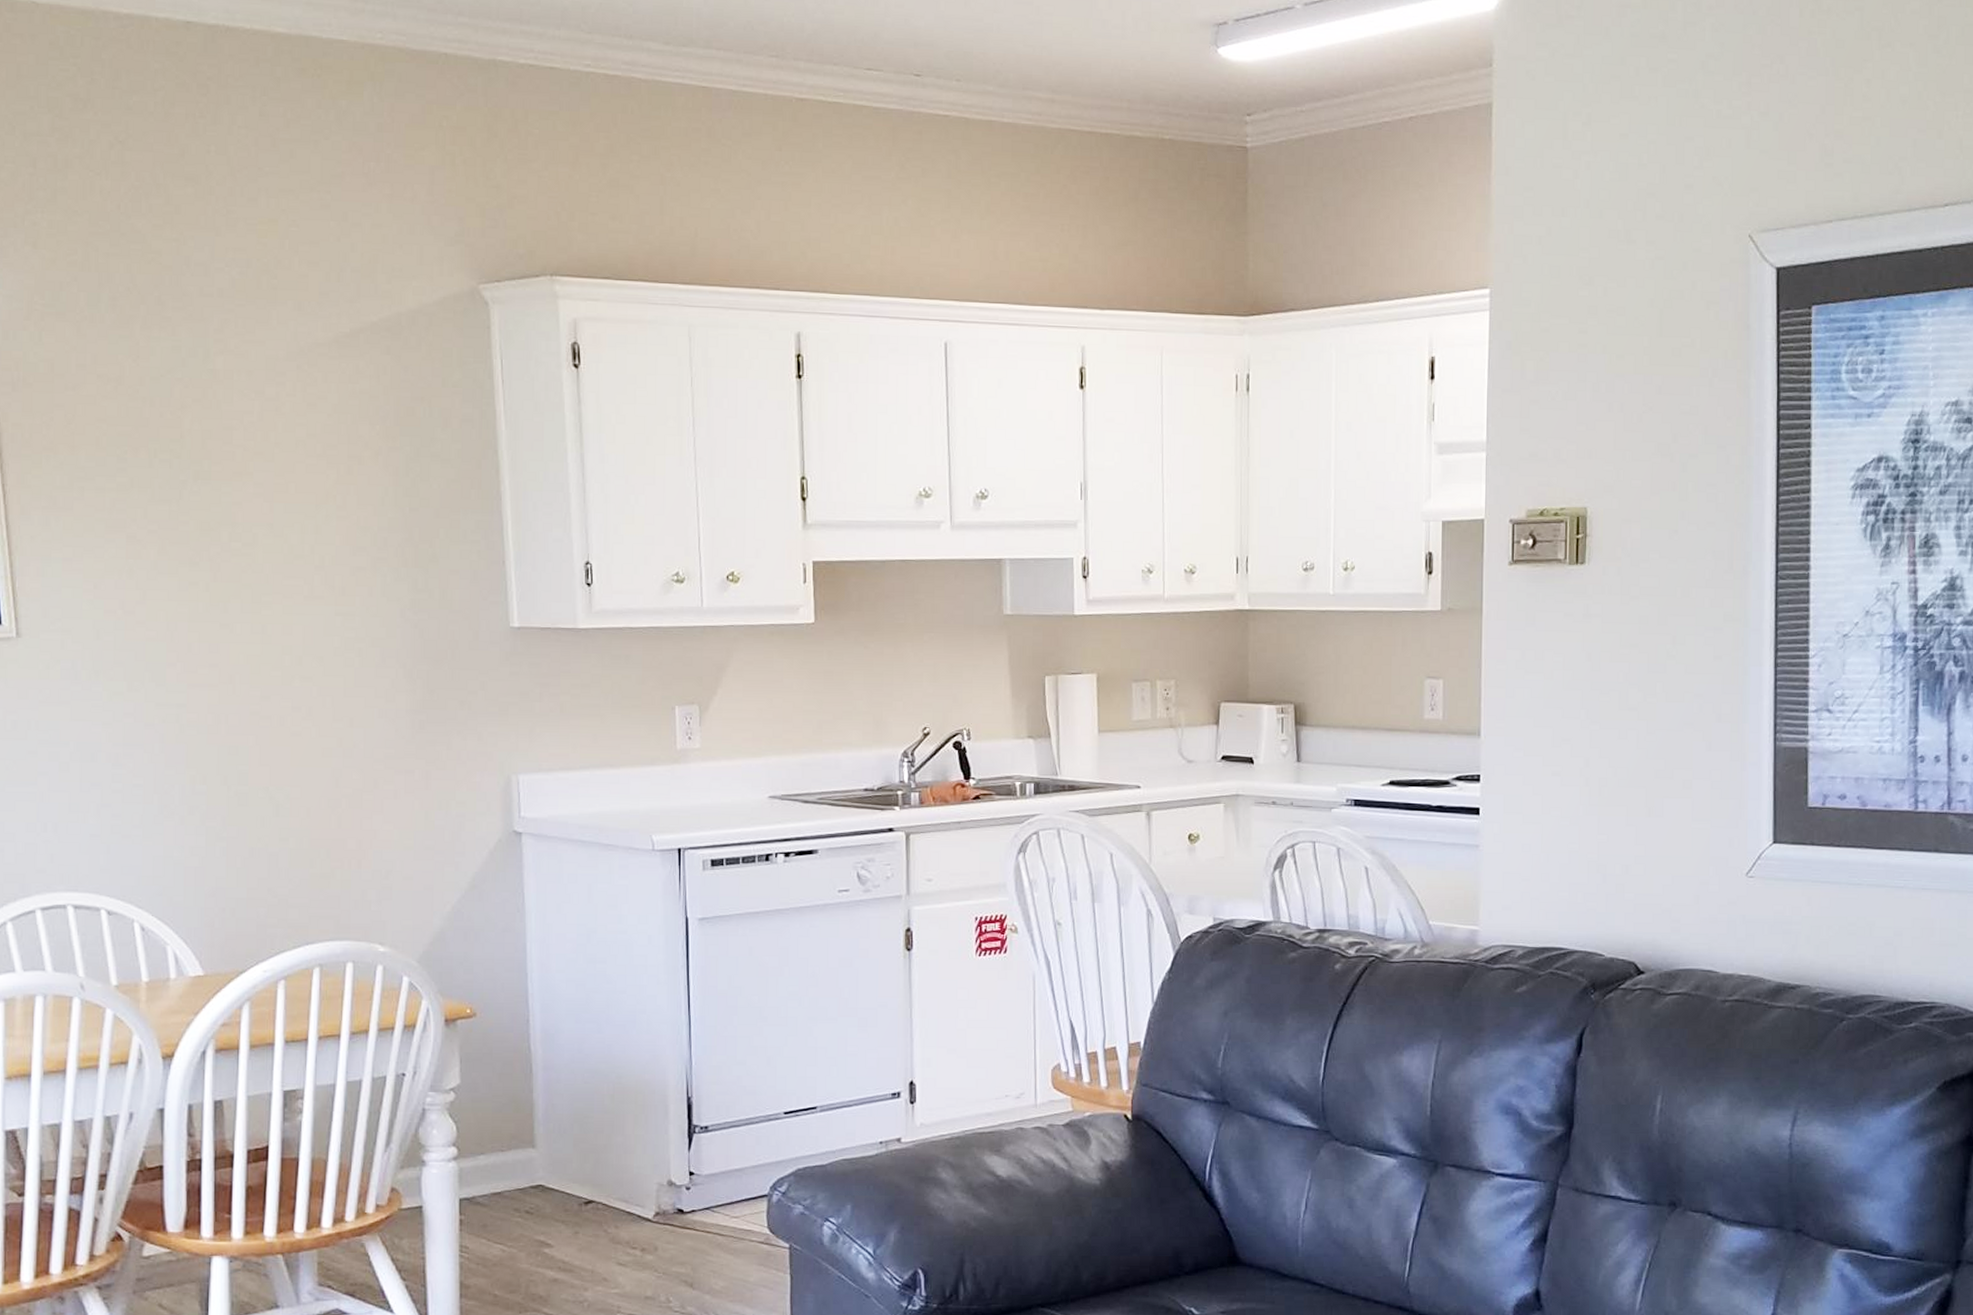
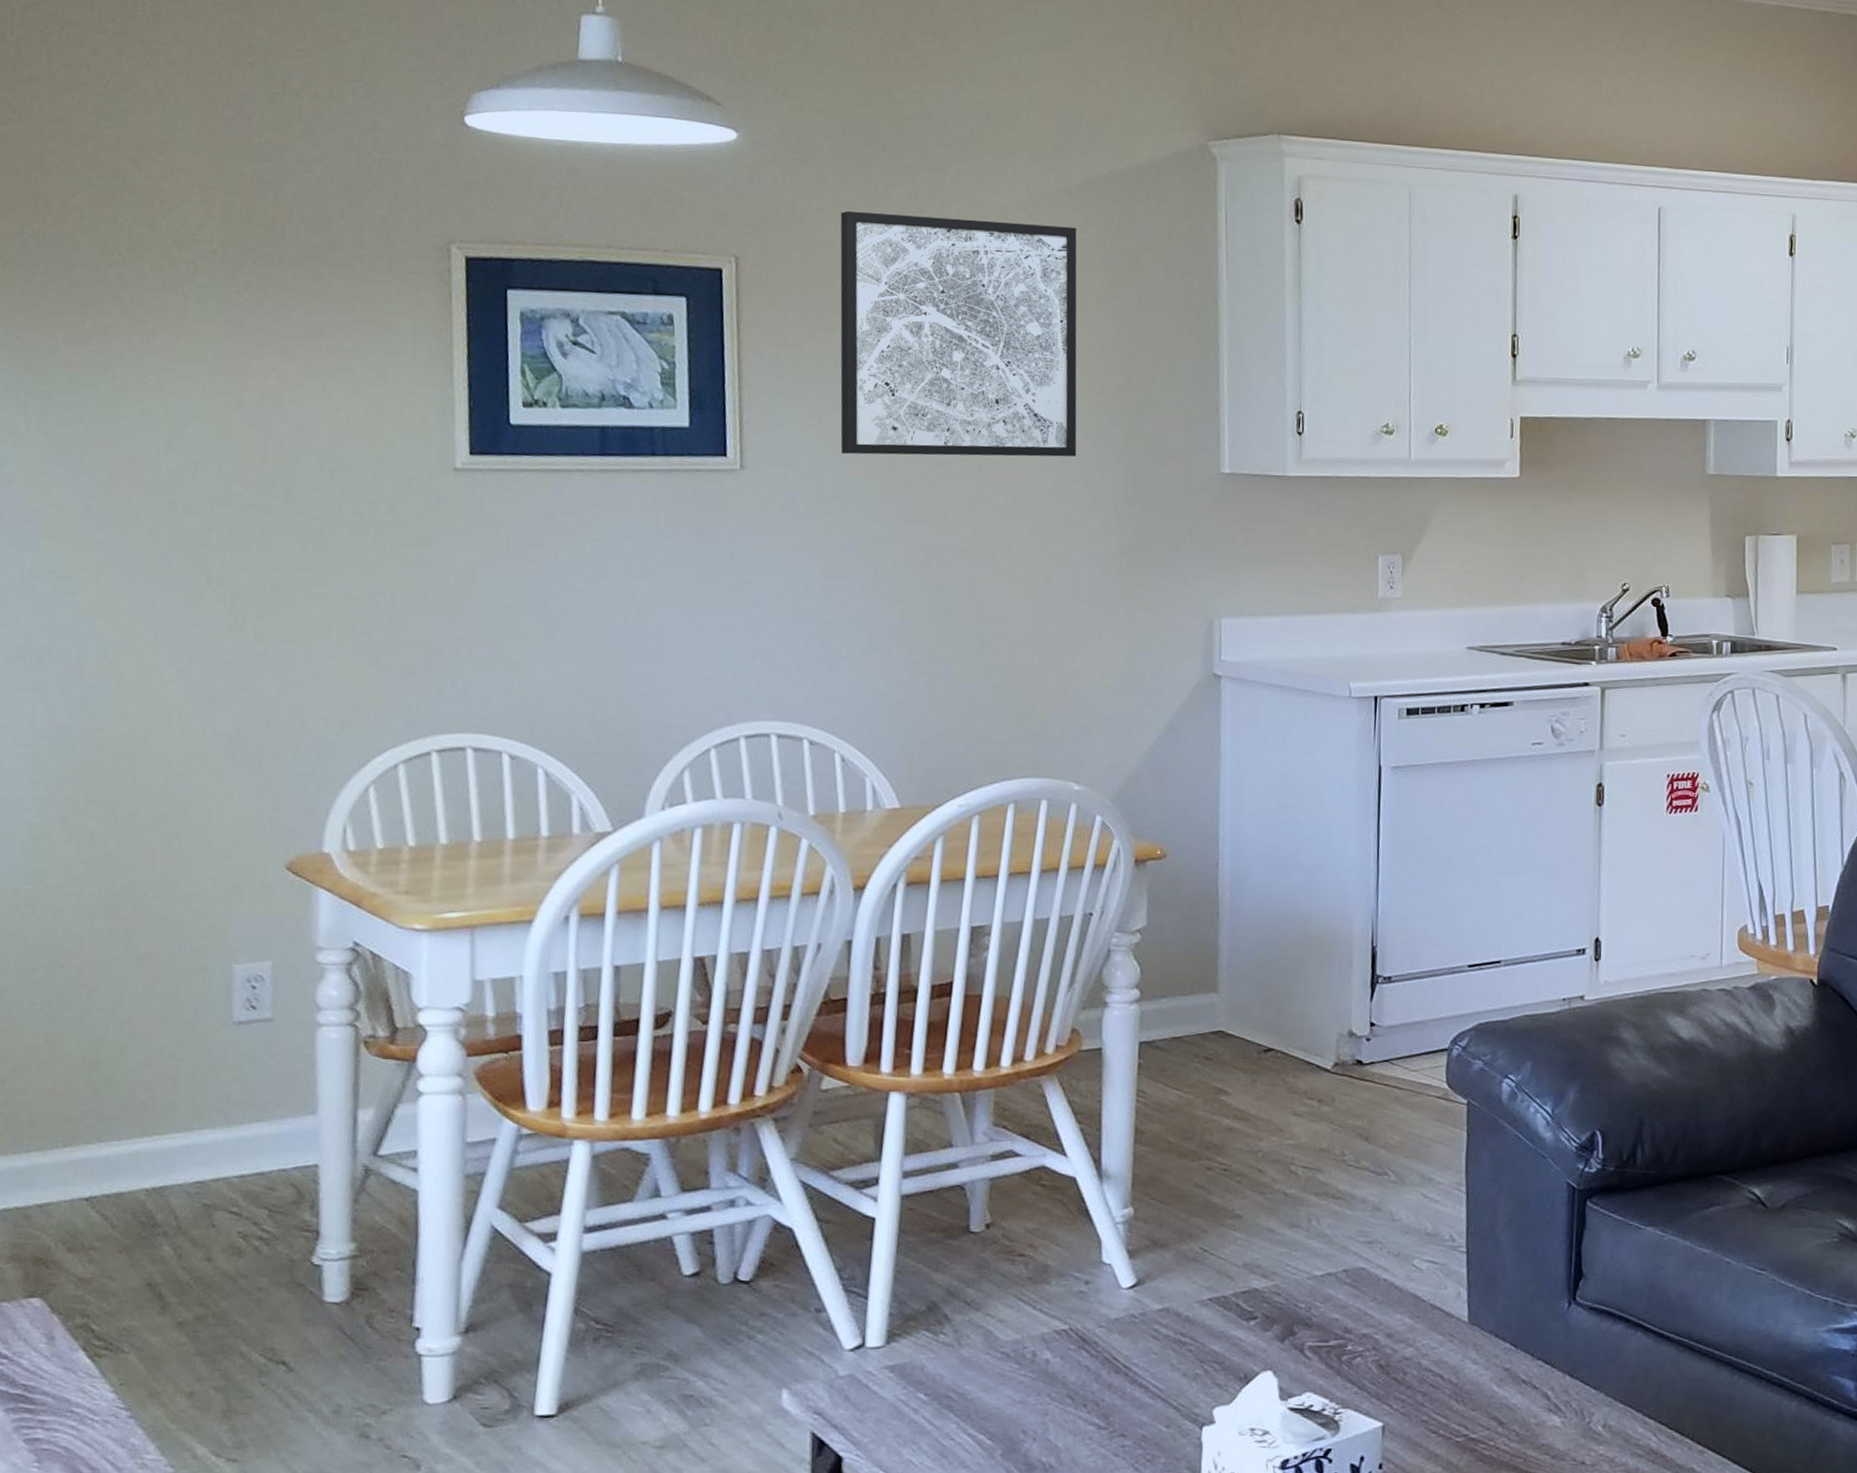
wall art: none [102,366,362,619] -> present [840,210,1077,457]

